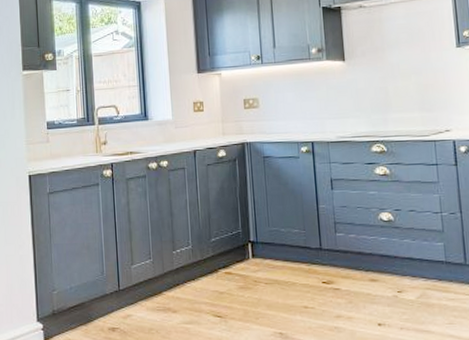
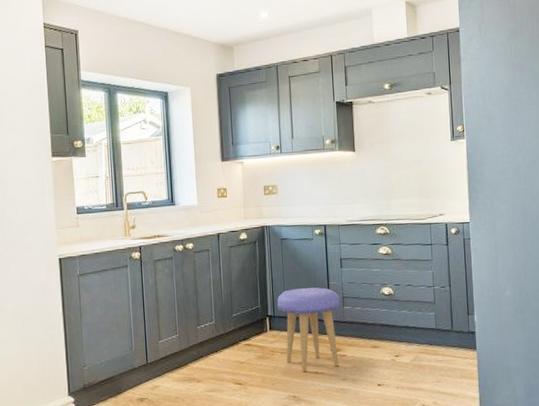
stool: none [260,211,332,306] -> present [277,287,341,372]

